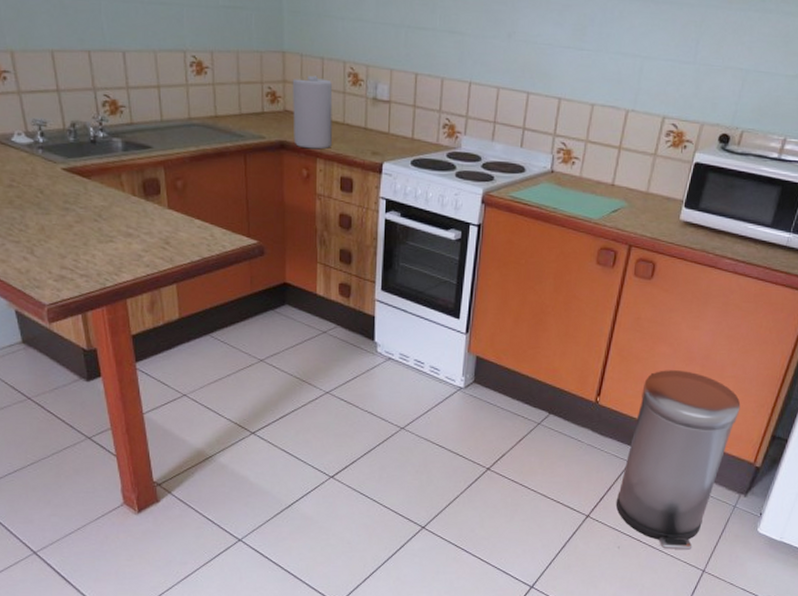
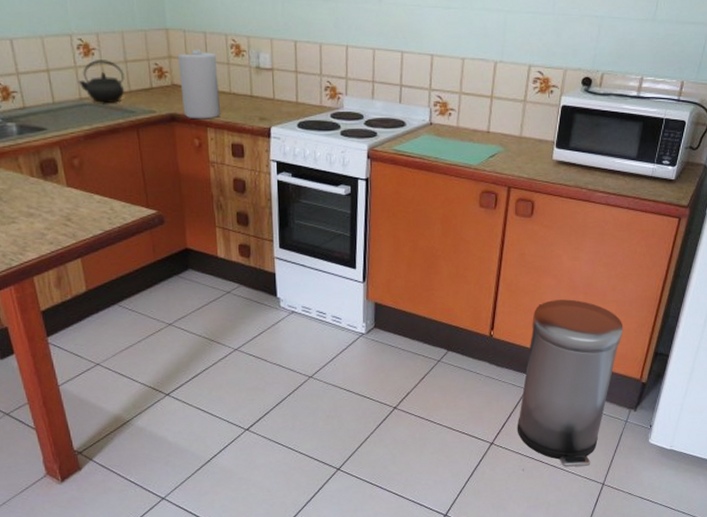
kettle: none [188,79,236,126] -> present [78,60,125,104]

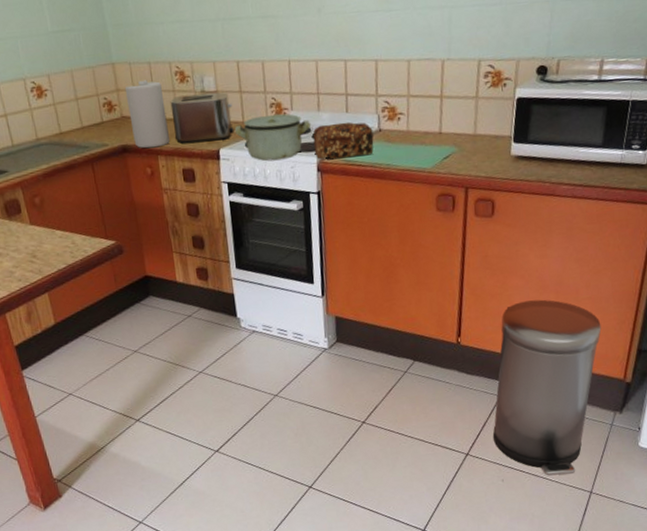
kettle: present [78,60,125,104] -> none [34,99,78,143]
toaster: none [223,69,287,119] -> present [170,92,235,143]
cooking pot: none [287,97,365,144] -> present [234,113,312,162]
bread loaf: none [365,112,424,148] -> present [313,121,374,160]

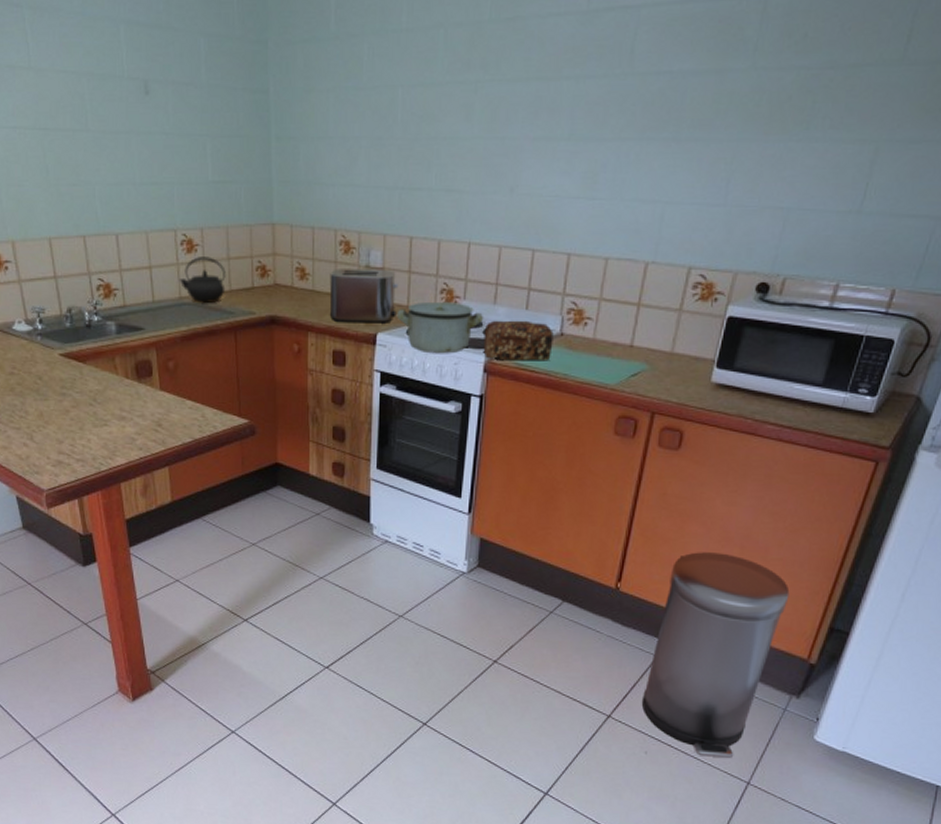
kettle: none [34,99,78,143] -> present [179,257,226,304]
paper towel holder: present [124,80,170,149] -> none [282,246,324,323]

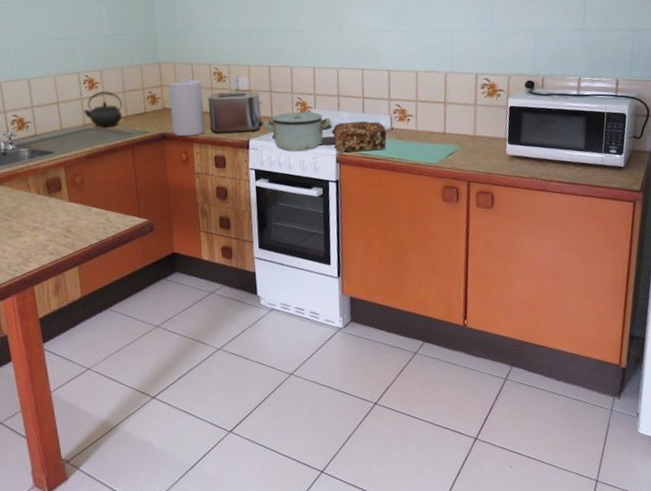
paper towel holder: none [282,246,324,323] -> present [168,78,205,137]
pedal bin: present [642,552,790,758] -> none [500,285,596,463]

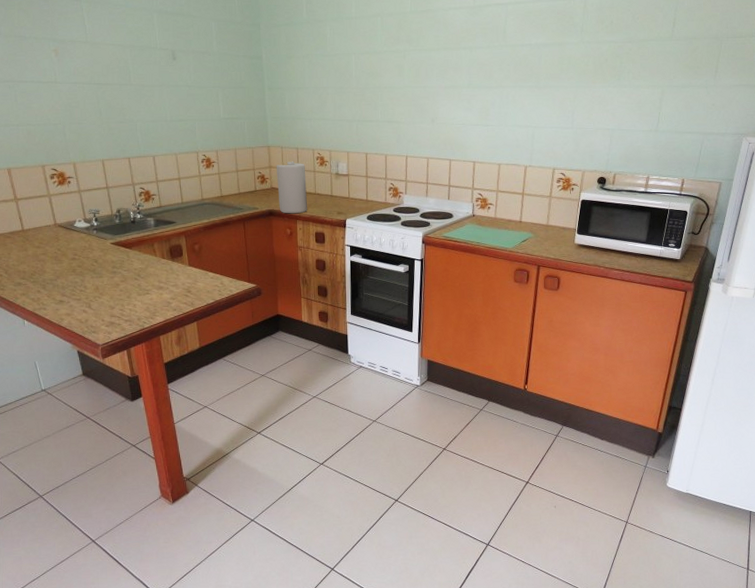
kettle: present [83,91,123,128] -> none [201,170,236,203]
toaster: present [208,91,264,133] -> none [311,175,360,213]
cooking pot: present [263,111,332,152] -> none [359,196,420,232]
bread loaf: present [333,120,387,152] -> none [420,207,468,235]

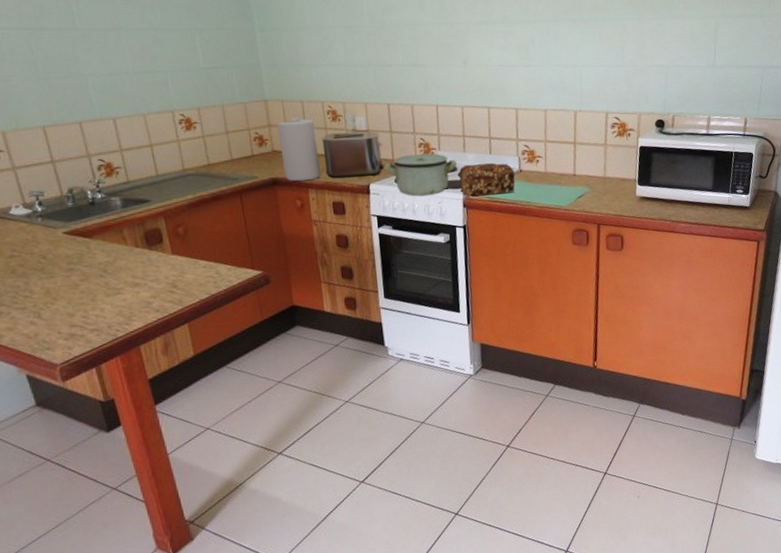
toaster: none [311,175,360,213] -> present [322,131,385,178]
cooking pot: none [359,196,420,232] -> present [384,153,458,197]
bread loaf: none [420,207,468,235] -> present [459,162,515,196]

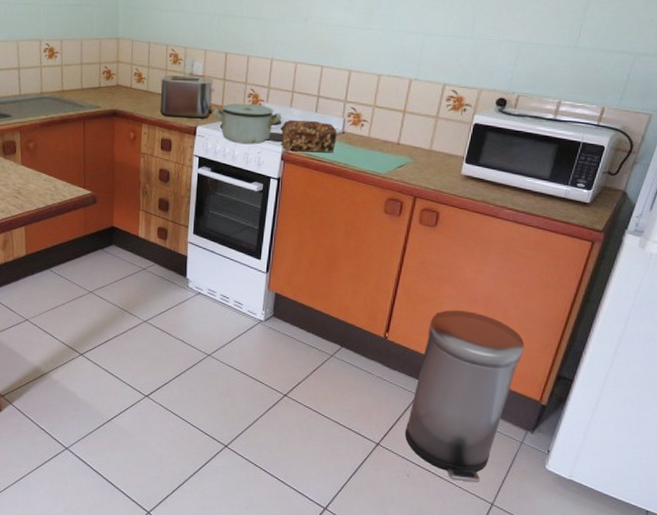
paper towel holder: present [276,117,321,182] -> none [124,56,157,116]
pedal bin: none [628,325,719,491] -> present [405,310,525,482]

